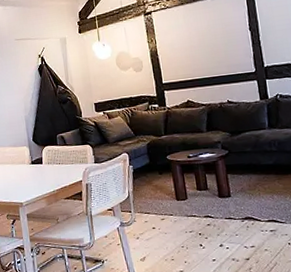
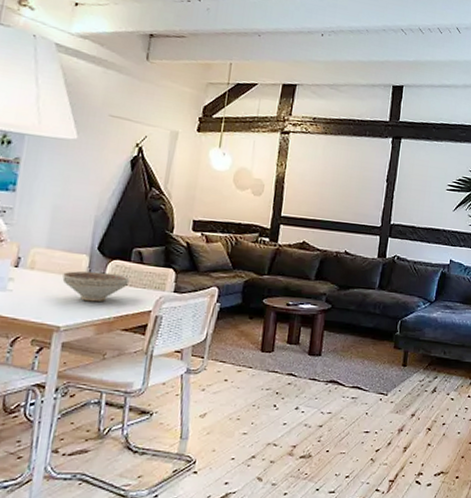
decorative bowl: none [15,156,60,181] -> present [62,271,129,302]

